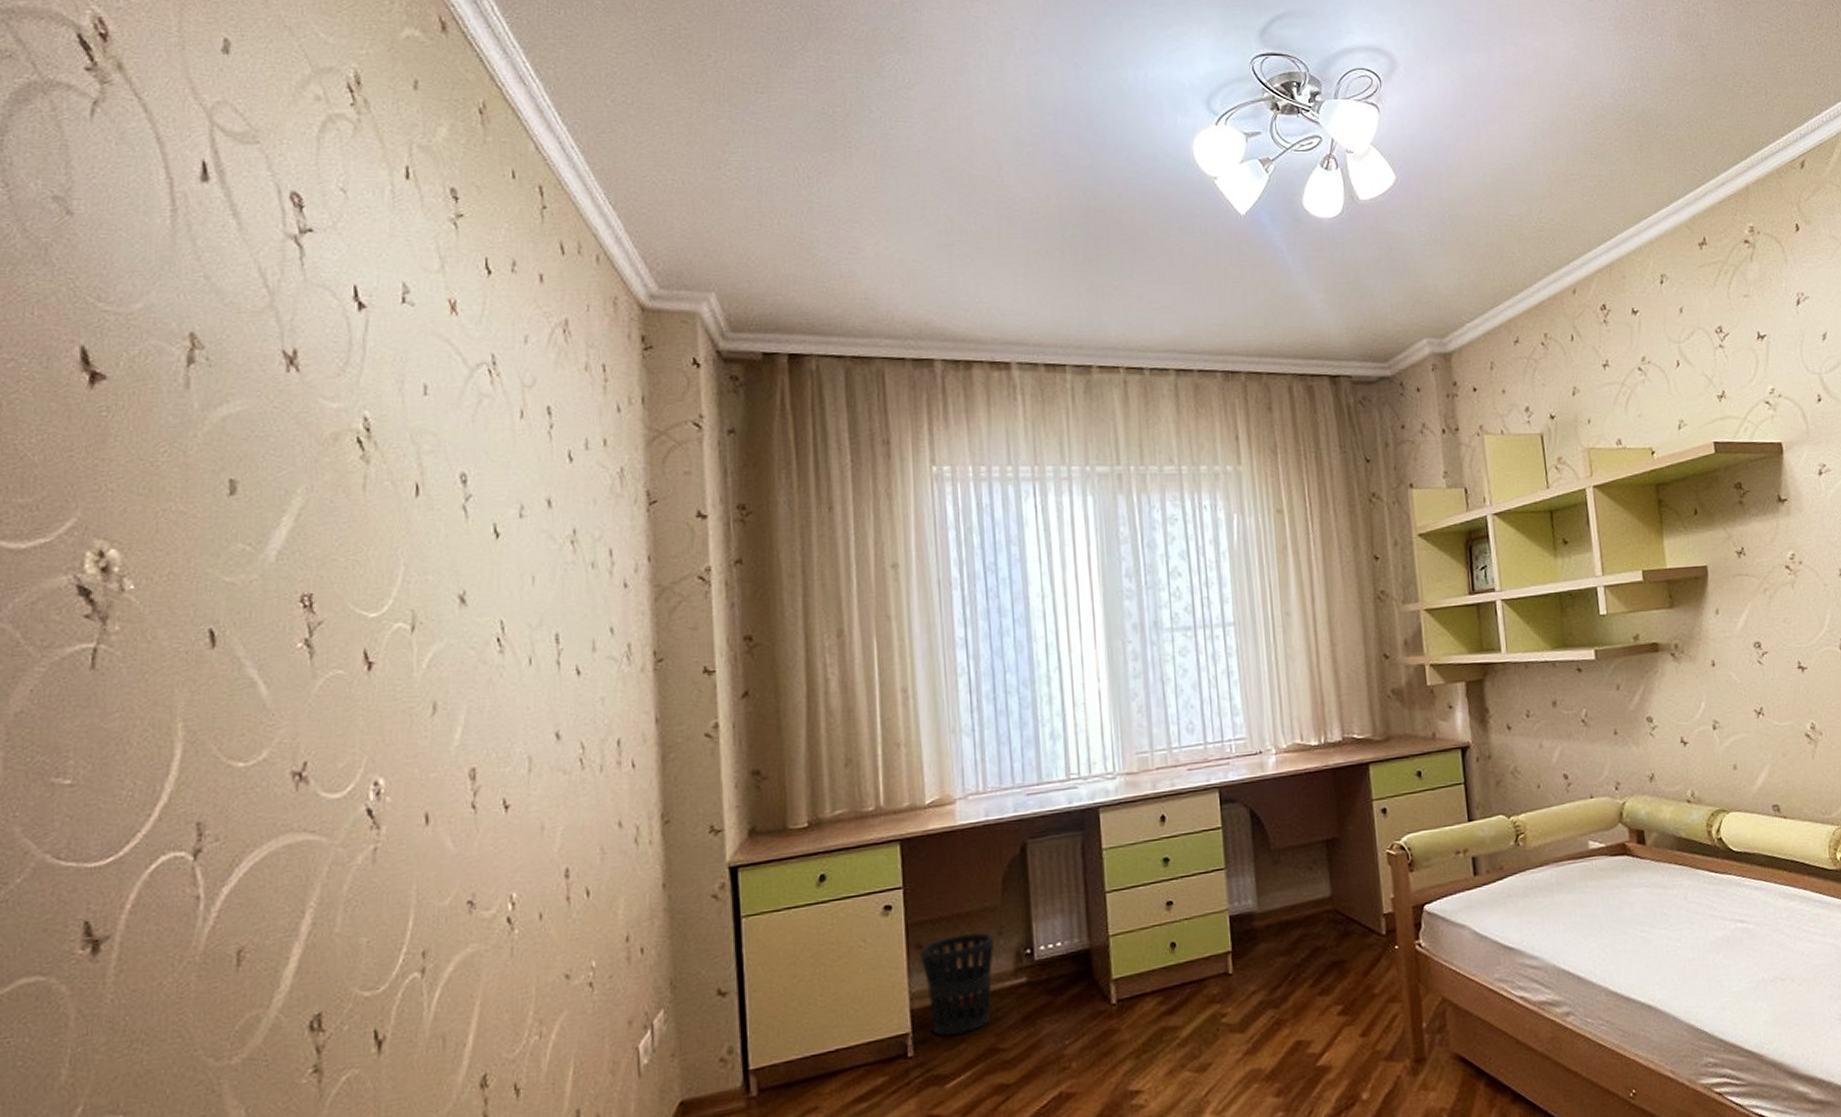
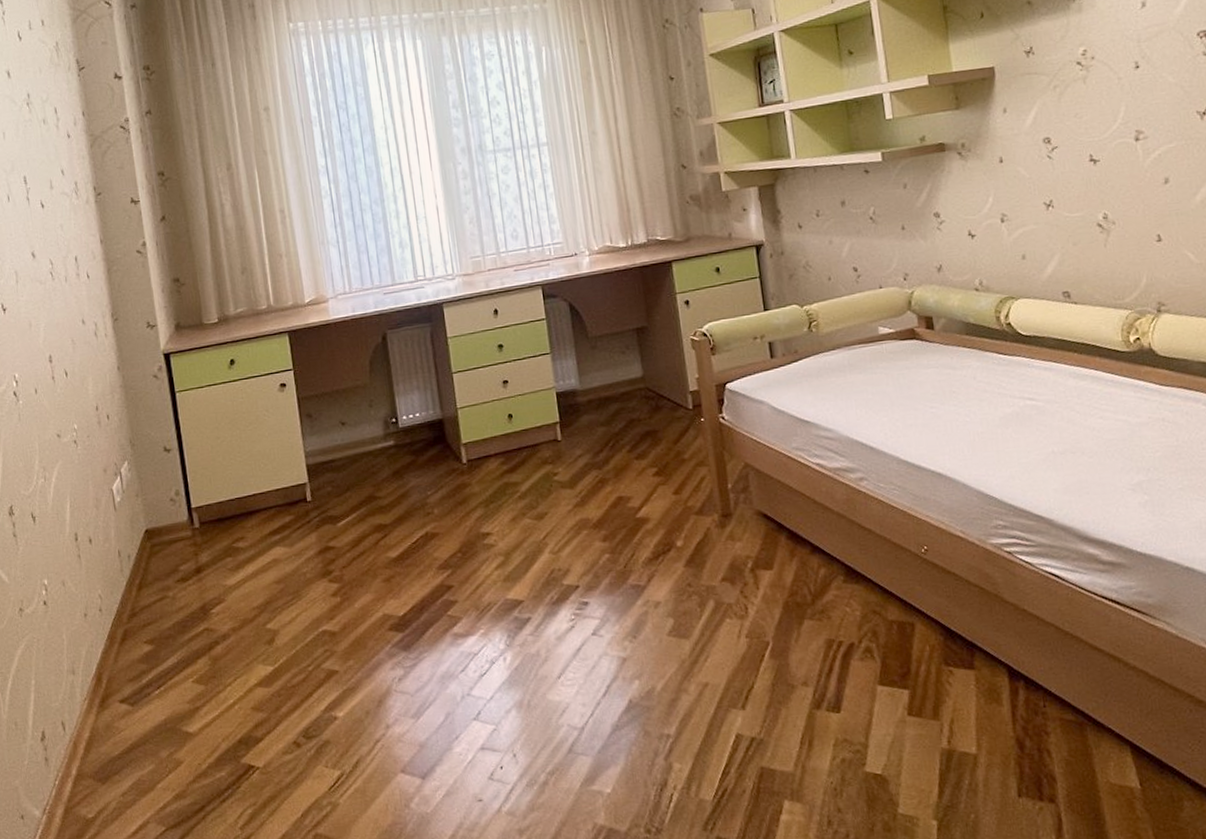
wastebasket: present [920,932,994,1036] -> none [310,405,368,486]

